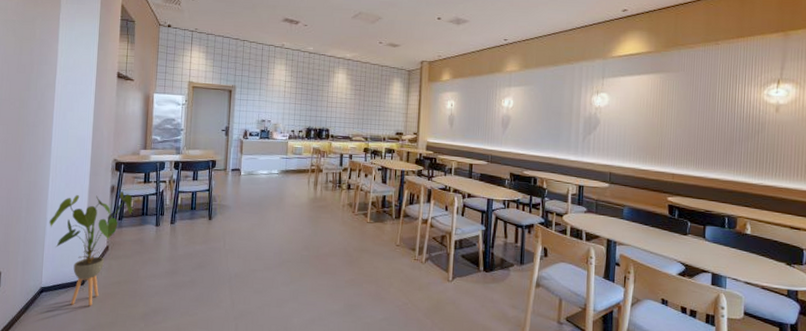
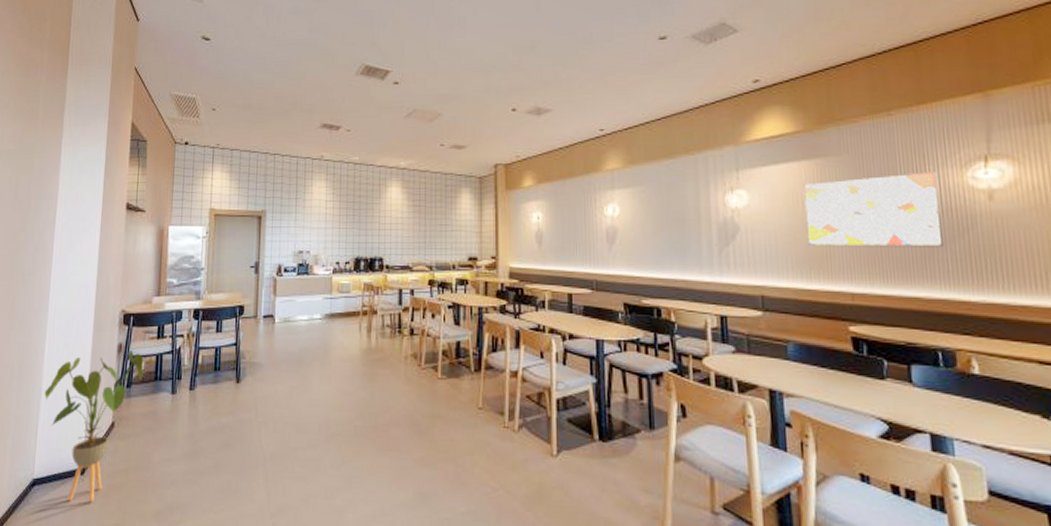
wall art: none [647,88,743,144] -> present [803,170,943,247]

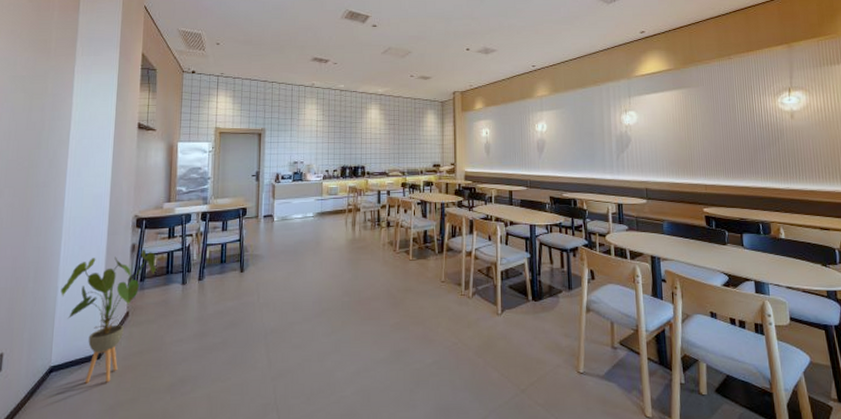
wall art: present [803,170,943,247] -> none [674,98,763,152]

